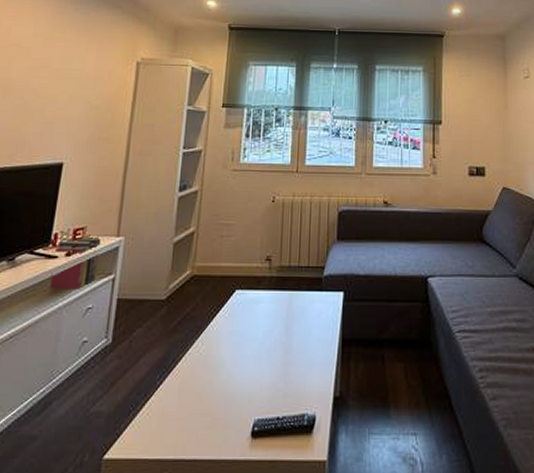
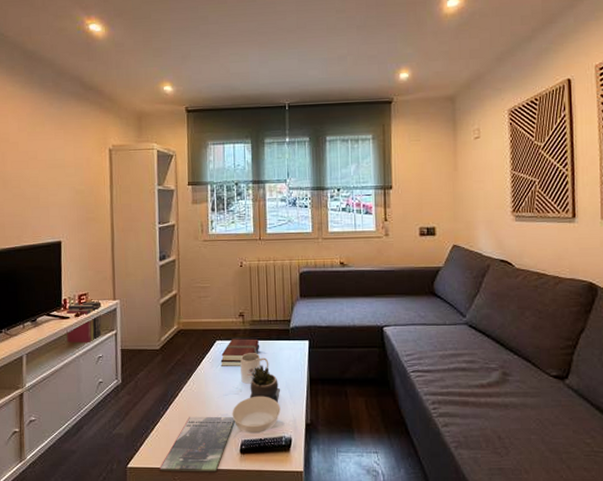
magazine: none [144,387,248,464] -> present [158,416,235,472]
books: none [238,288,287,324] -> present [220,338,260,368]
bowl: none [245,360,305,412] -> present [232,396,281,435]
mug: none [260,306,296,347] -> present [239,353,269,385]
succulent plant: none [268,321,306,370] -> present [249,365,280,403]

